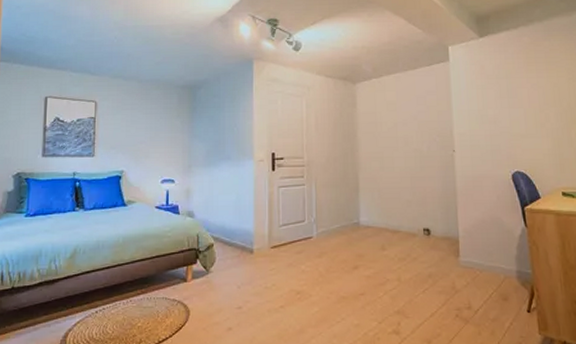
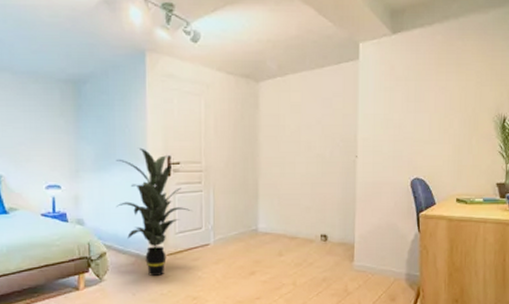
indoor plant: none [223,144,295,270] -> present [116,147,192,277]

